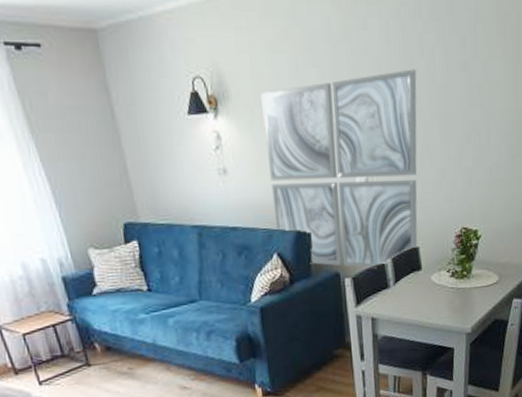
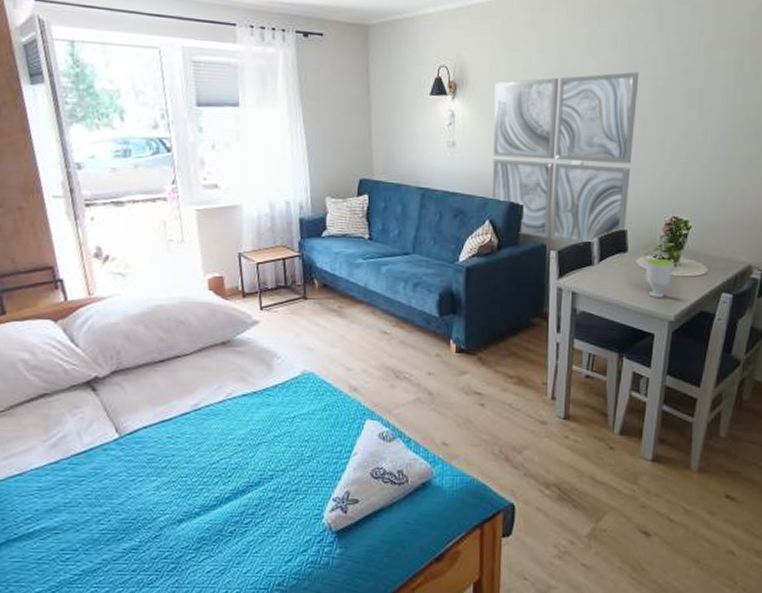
cup: none [440,272,468,312] -> present [646,259,675,298]

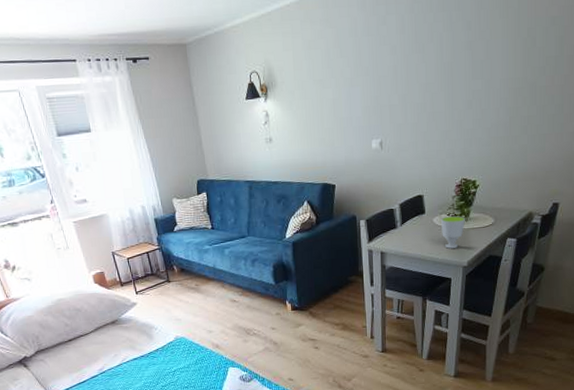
wall art: present [492,71,639,245] -> none [300,52,426,213]

